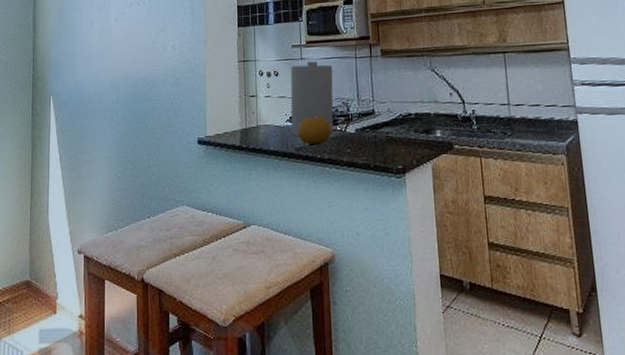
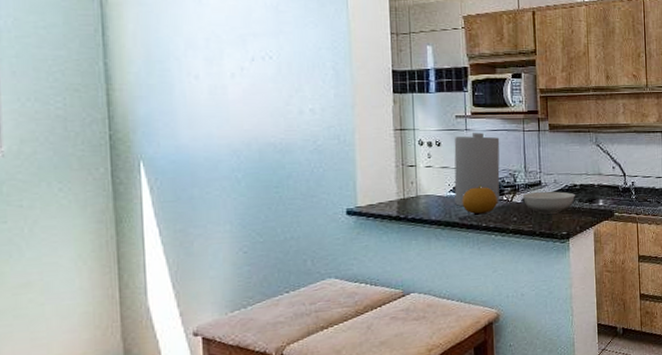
bowl: none [355,121,410,146] -> present [522,191,575,214]

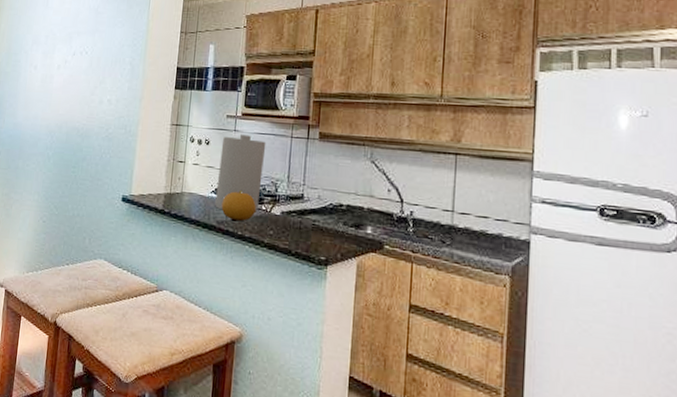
bowl: present [522,191,575,214] -> none [281,206,340,234]

